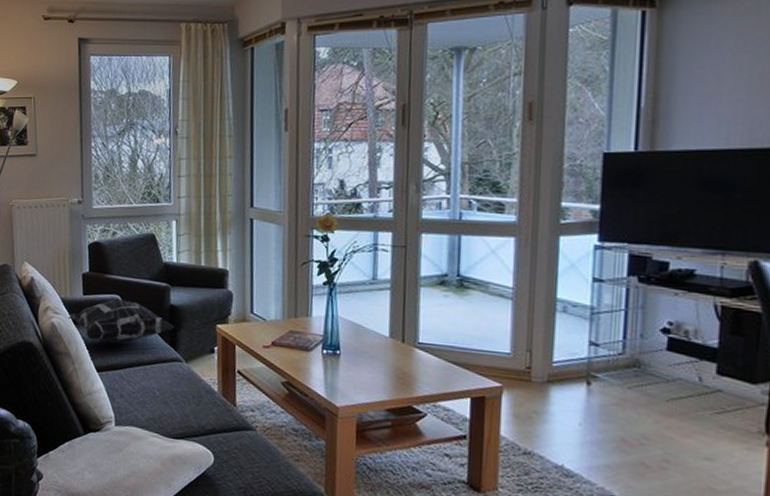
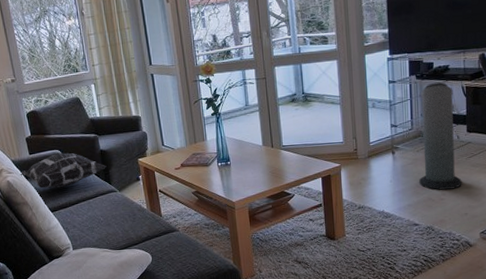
air purifier: none [626,291,701,457] -> present [419,81,462,190]

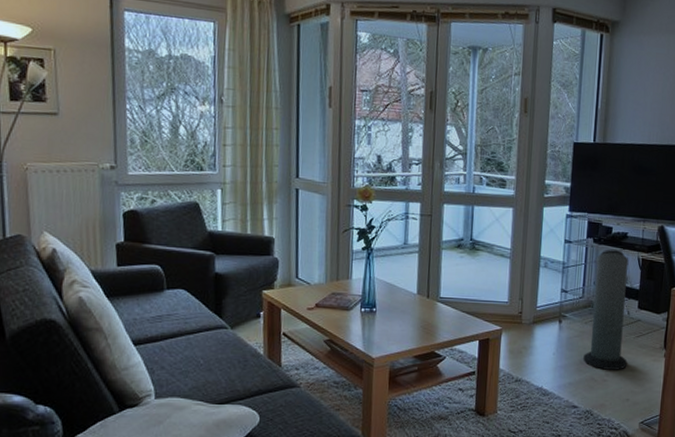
decorative pillow: present [21,153,107,189] -> none [100,269,220,315]

